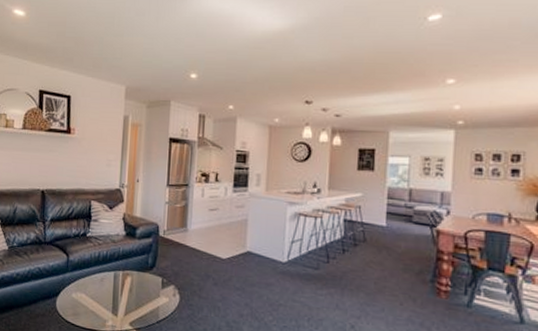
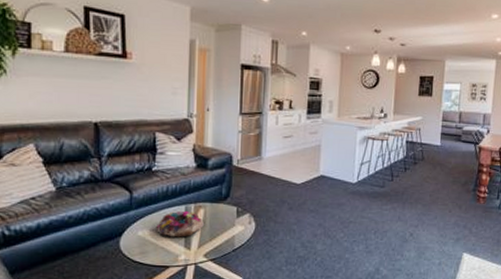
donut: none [88,277,131,303] -> present [157,210,204,237]

